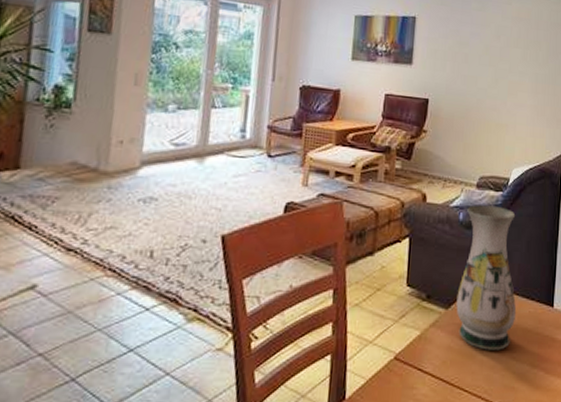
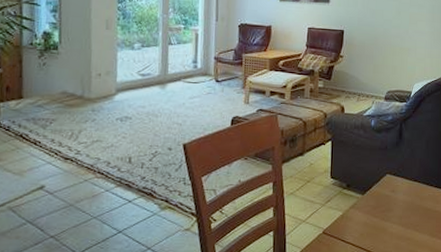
vase: present [456,205,517,350] -> none [370,113,419,225]

